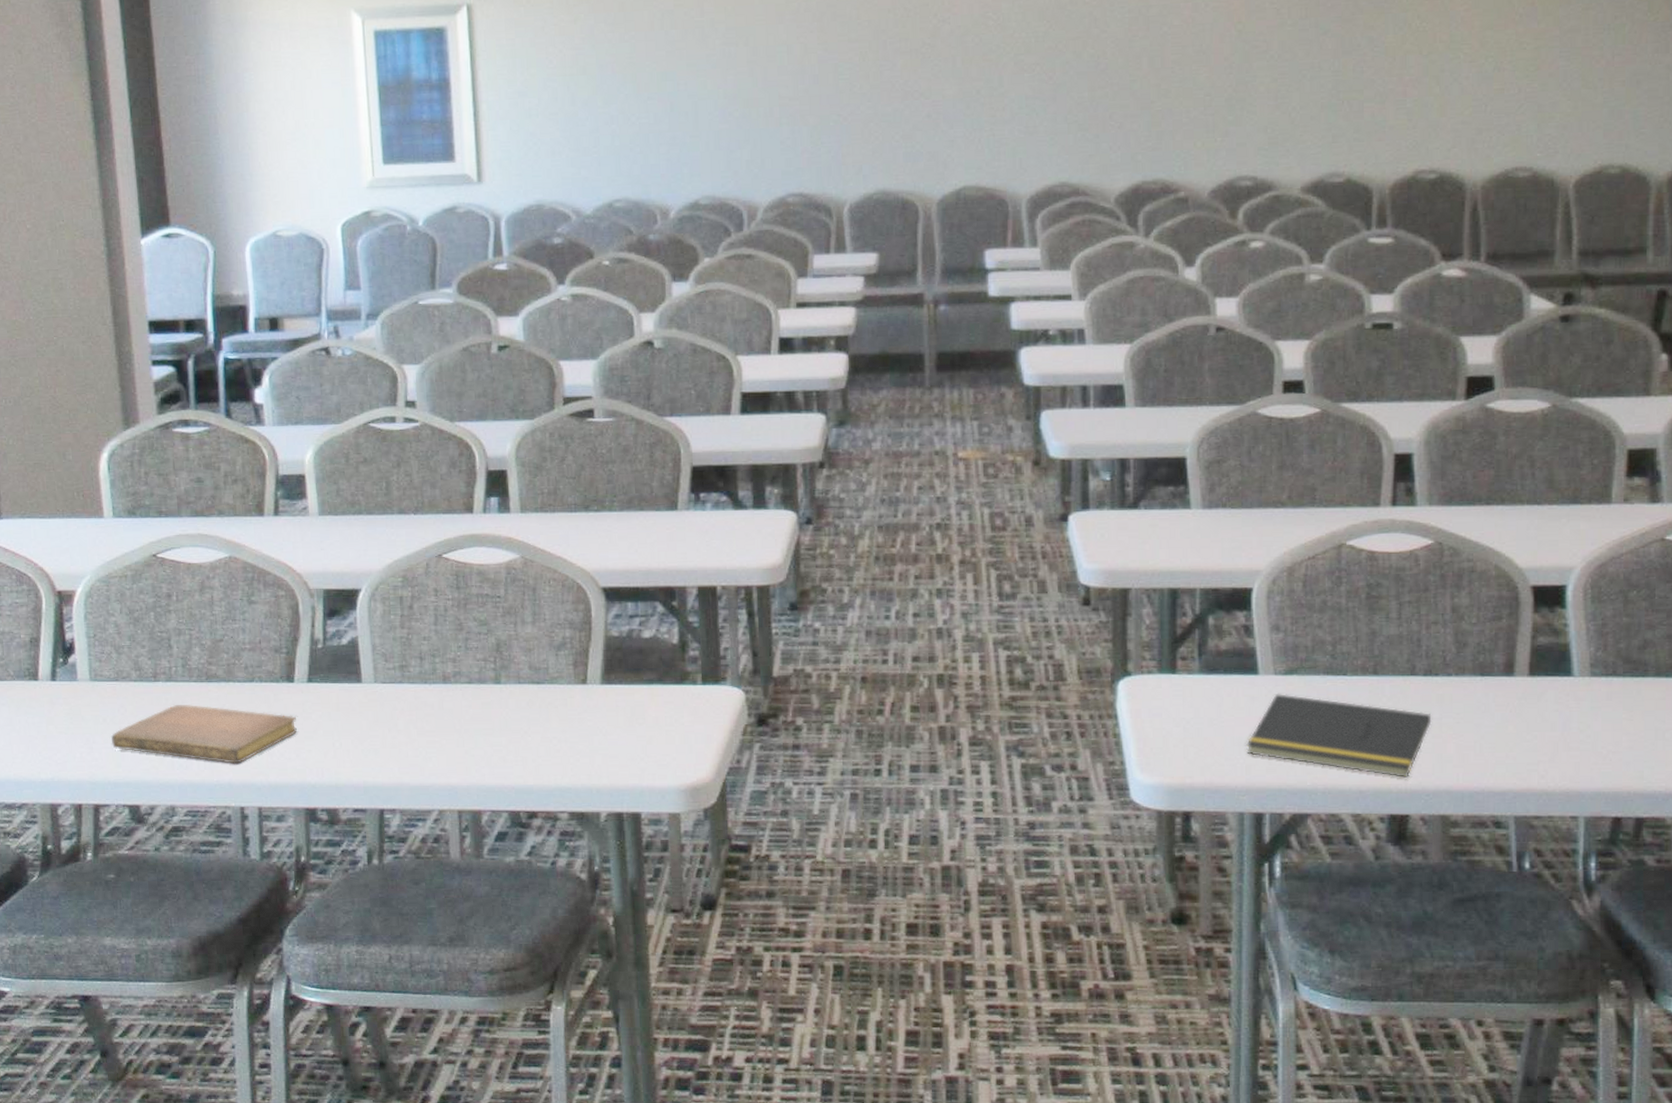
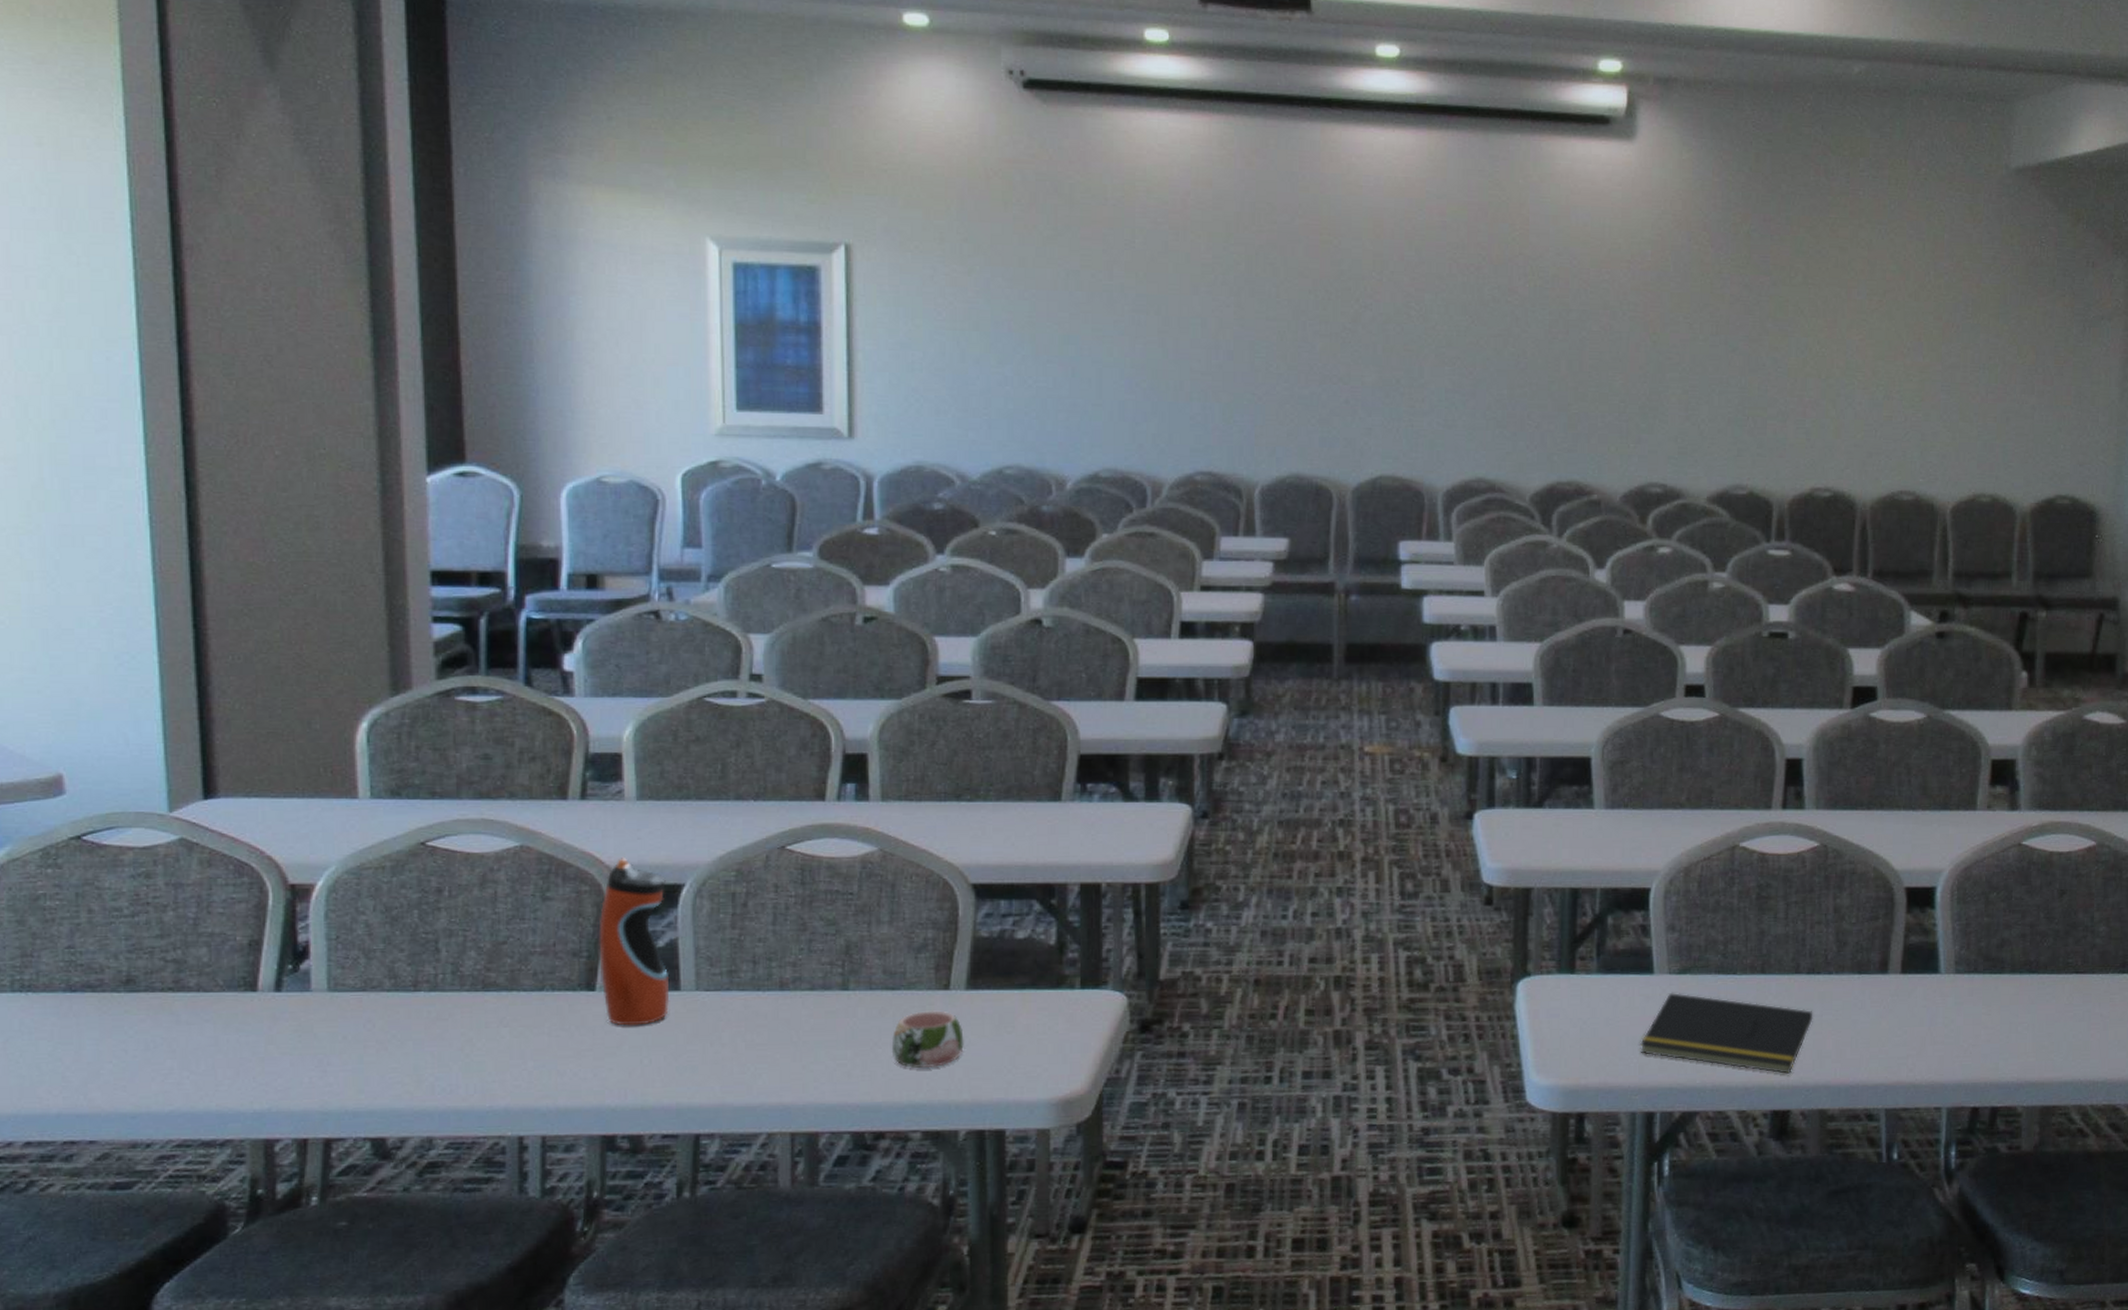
notebook: present [110,705,297,765] -> none [351,1018,596,1087]
water bottle: none [294,565,354,713] -> present [598,856,670,1026]
mug: none [539,703,602,755] -> present [891,1010,964,1068]

